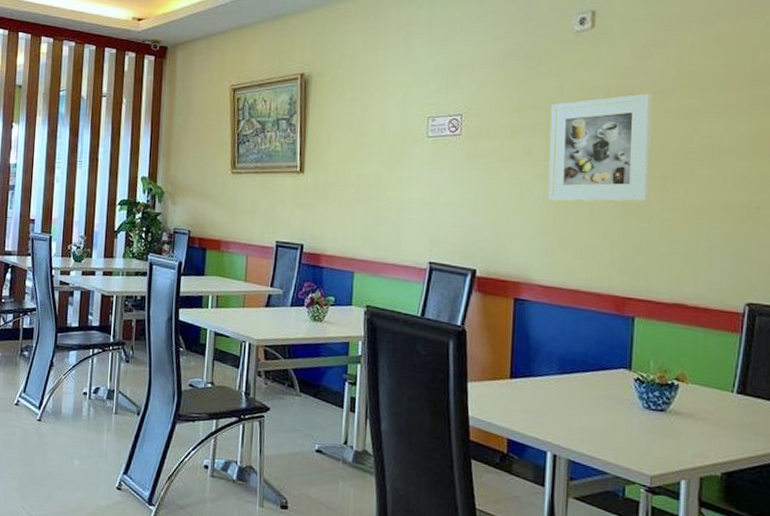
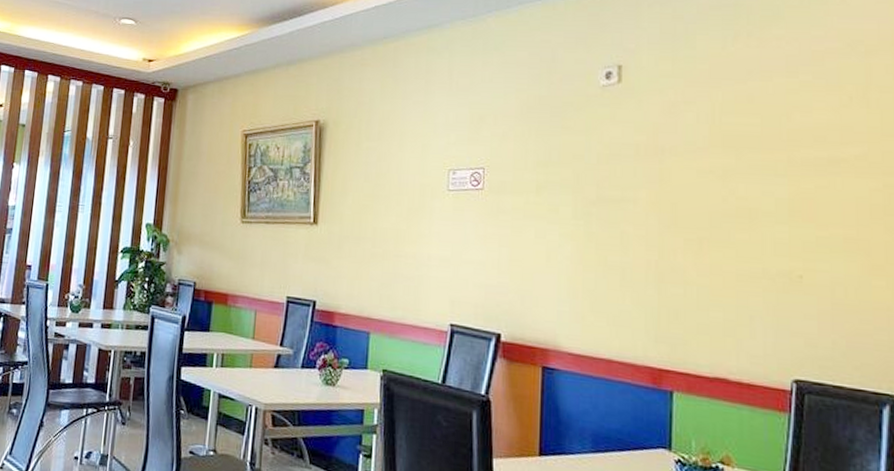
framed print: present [548,93,652,202] -> none [576,151,684,266]

